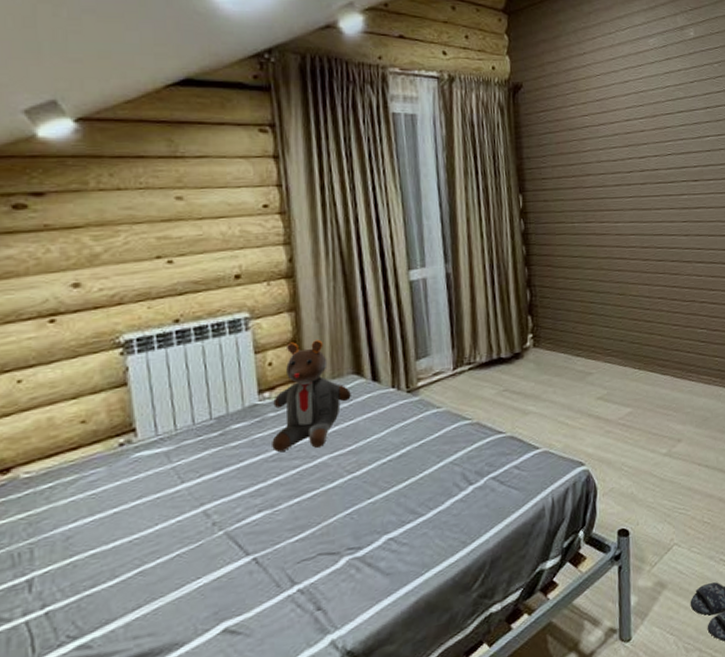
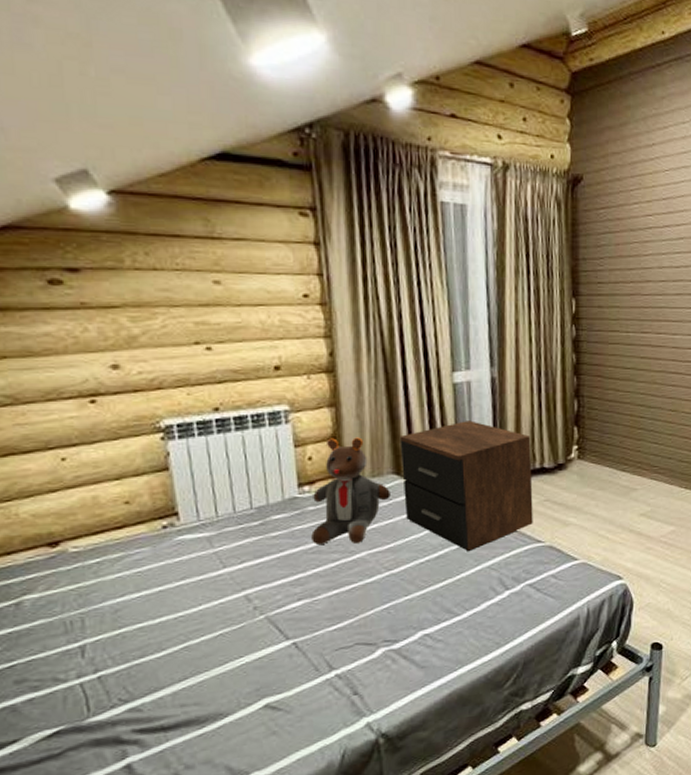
nightstand: none [358,316,493,449] -> present [399,420,533,552]

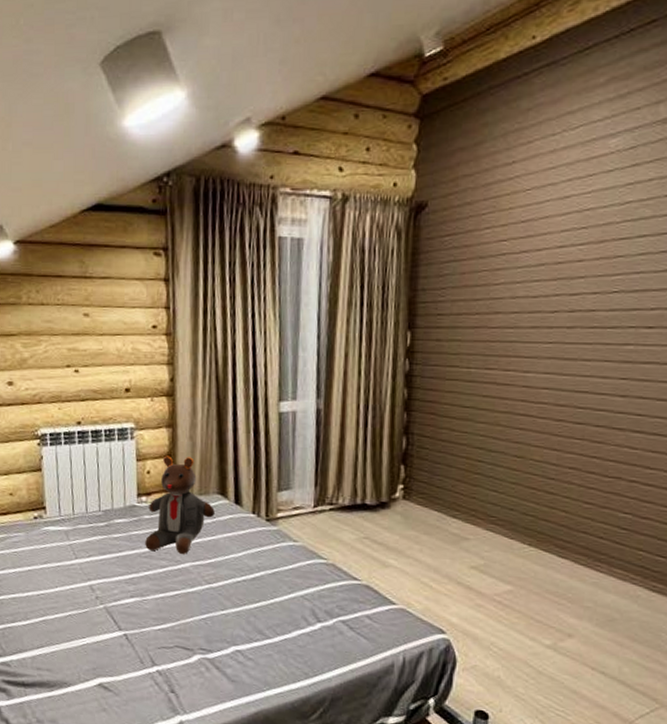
nightstand: present [399,420,533,552] -> none [225,449,353,579]

